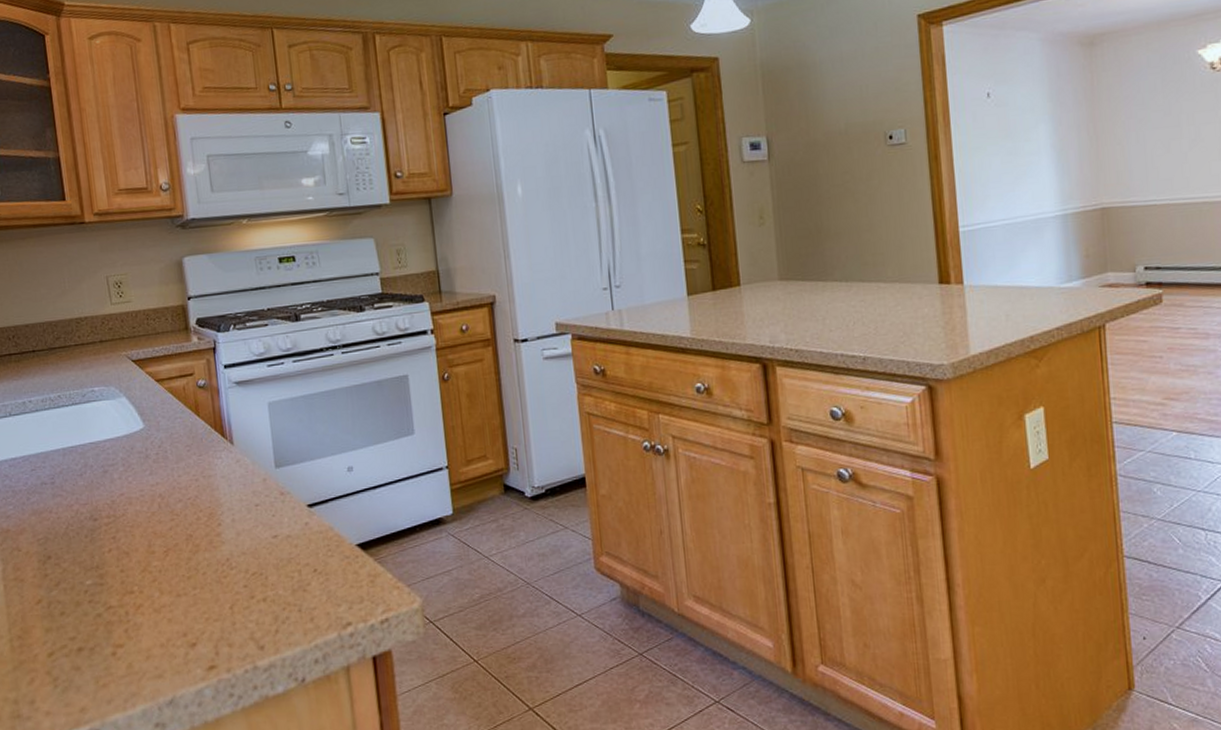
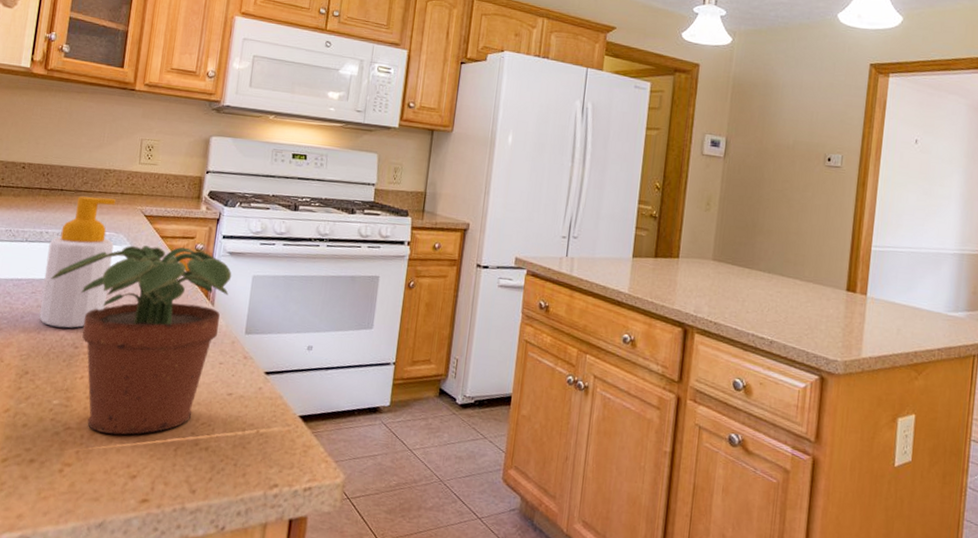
soap bottle: none [35,349,115,503] -> present [38,196,117,328]
potted plant: none [48,386,246,605] -> present [51,245,232,435]

